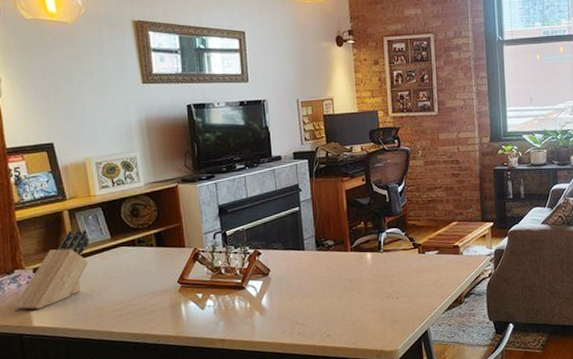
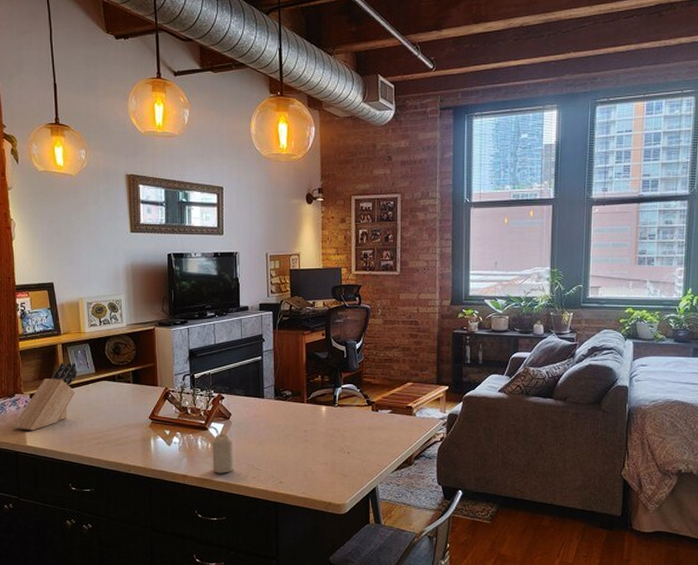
candle: none [251,291,276,334] -> present [212,434,233,473]

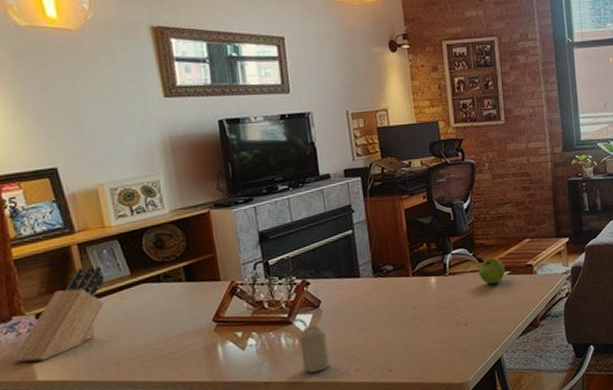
fruit: none [363,397,387,420] -> present [478,258,505,285]

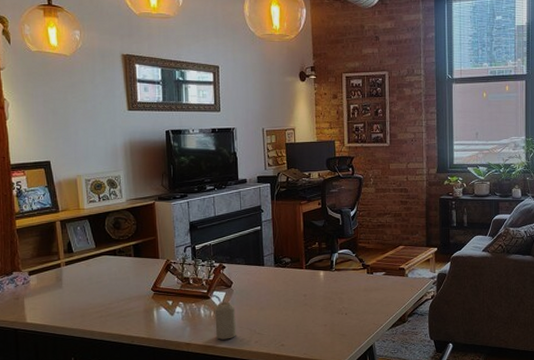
knife block: present [12,266,105,363] -> none [11,239,78,308]
fruit: present [478,258,505,285] -> none [359,260,381,282]

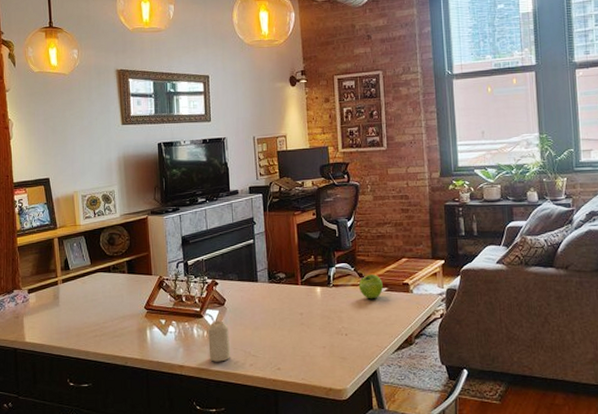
fruit: none [359,260,381,282] -> present [358,274,383,299]

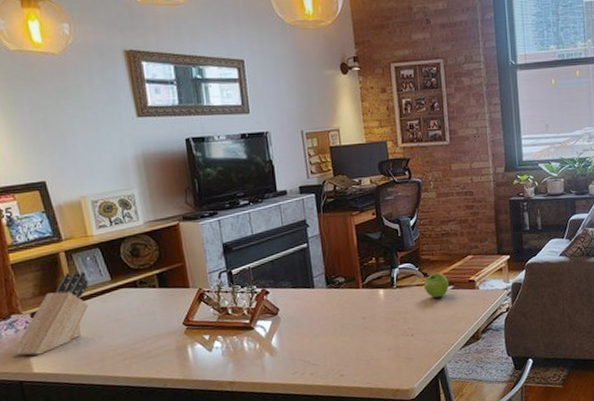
knife block: none [11,256,74,326] -> present [12,271,89,356]
candle: present [208,320,230,362] -> none [260,331,287,375]

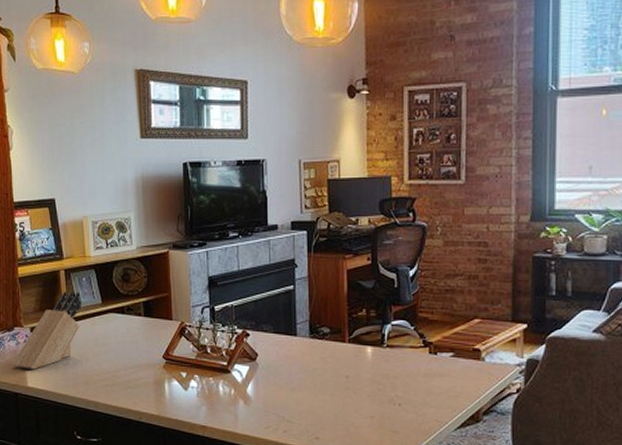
fruit: present [423,273,449,298] -> none [418,336,448,365]

